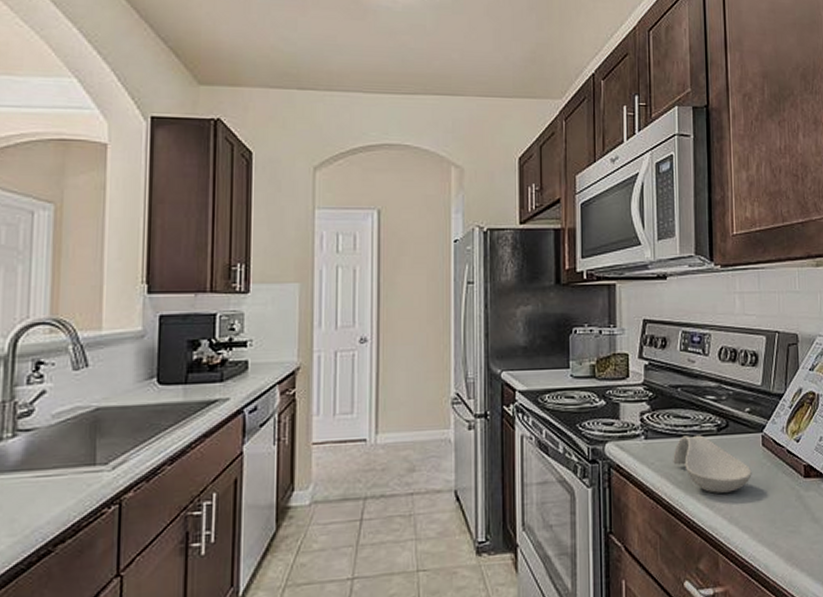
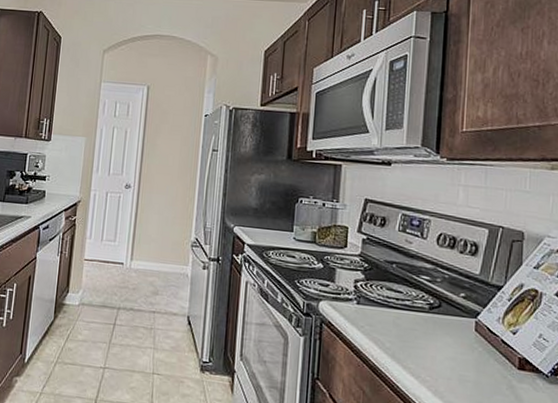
spoon rest: present [673,435,752,493] -> none [382,307,462,368]

